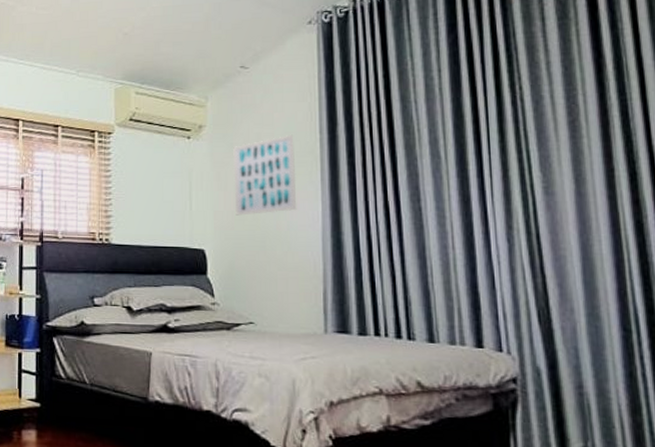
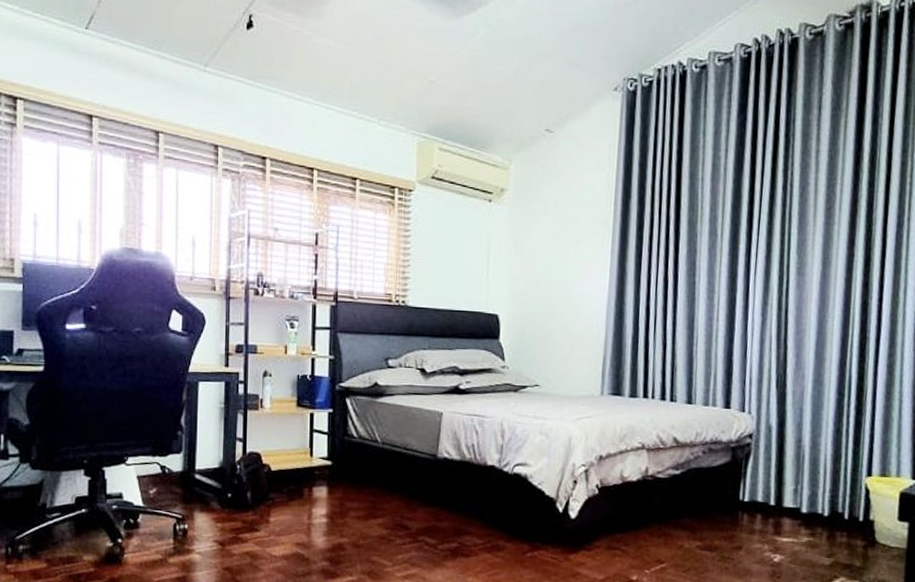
wall art: present [233,134,297,216] -> none [529,204,590,283]

